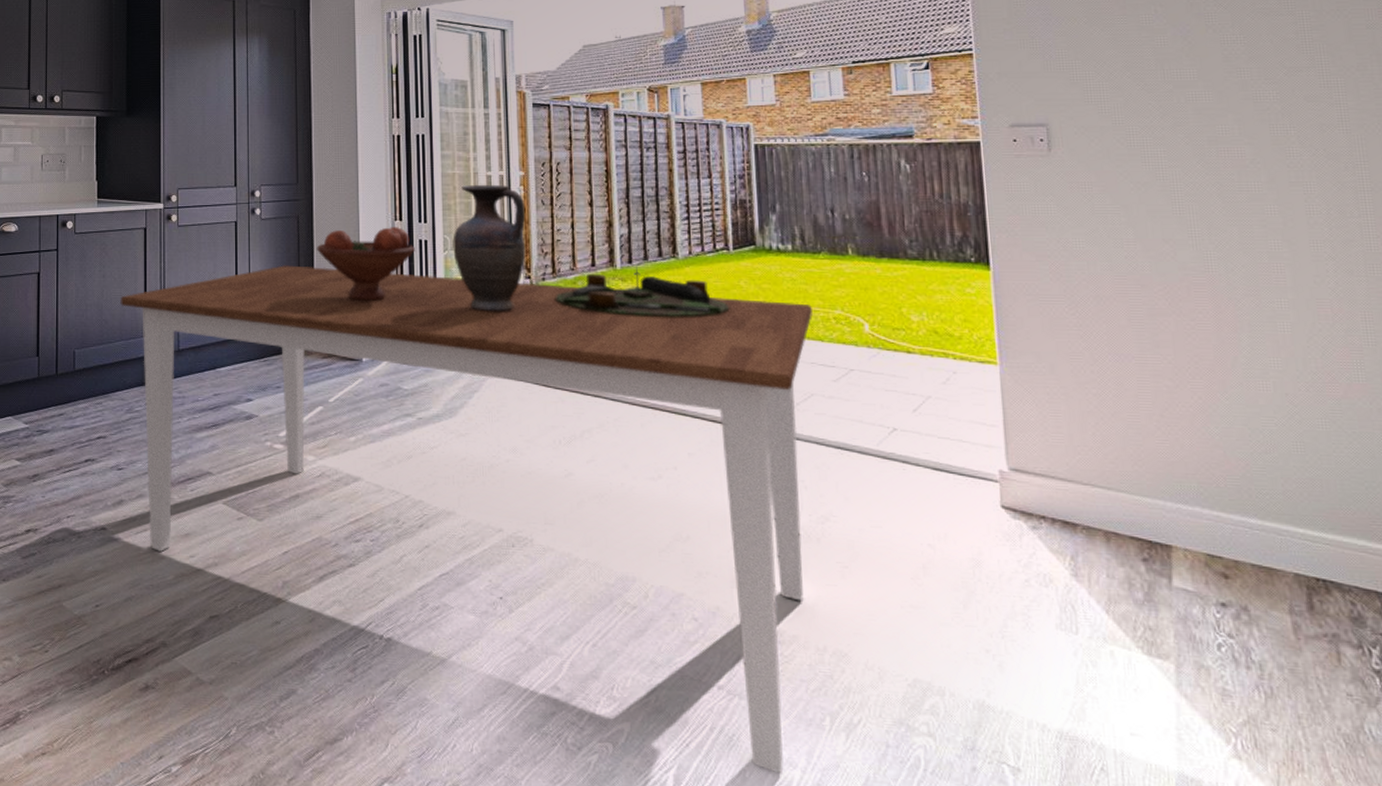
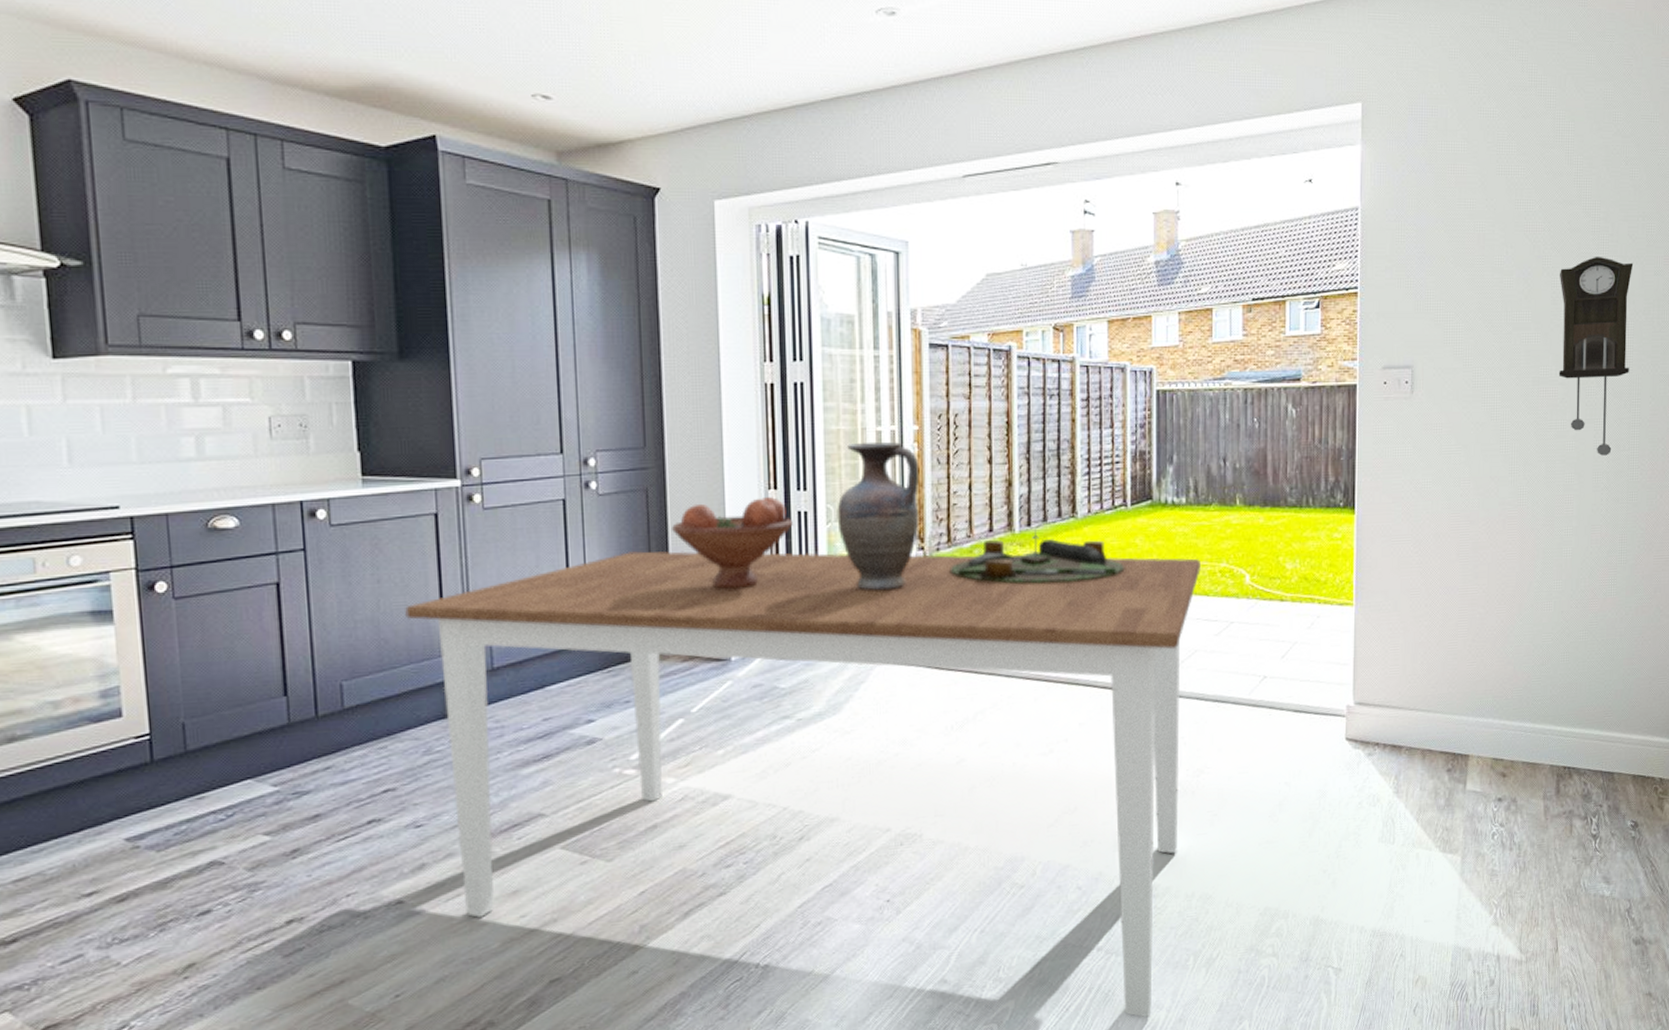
pendulum clock: none [1230,11,1346,222] -> present [1558,256,1634,456]

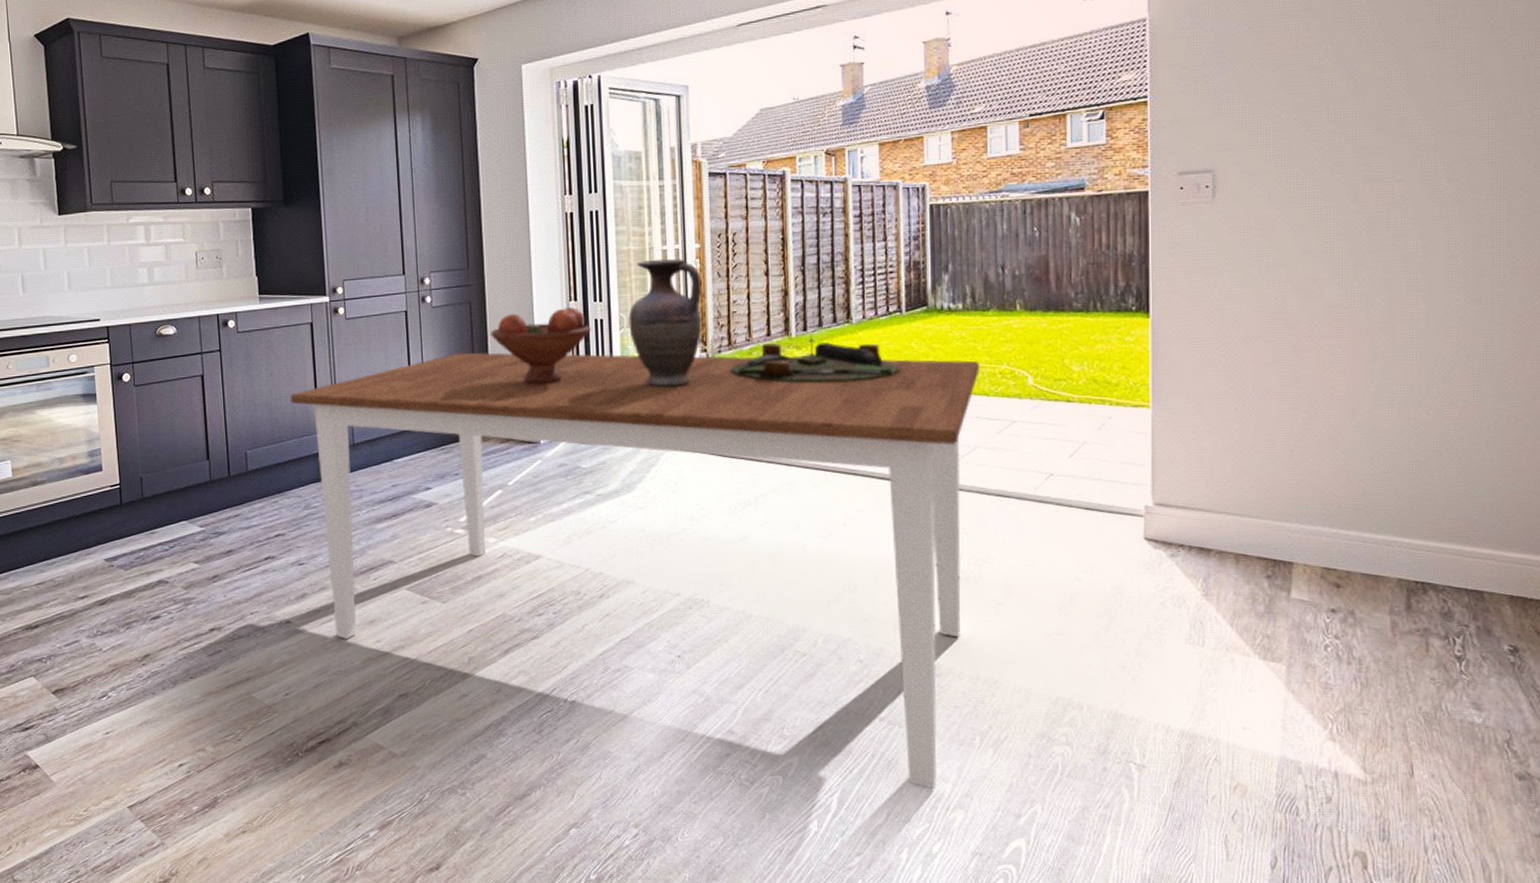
pendulum clock: present [1558,256,1634,456] -> none [1395,44,1493,254]

